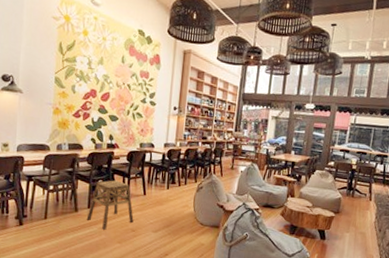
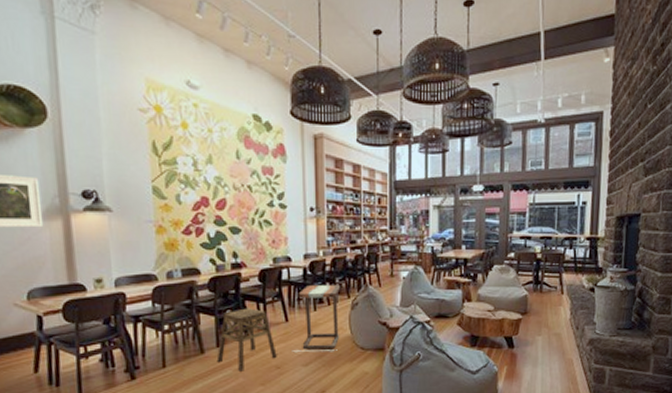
side table: none [146,168,191,223] -> present [292,285,341,352]

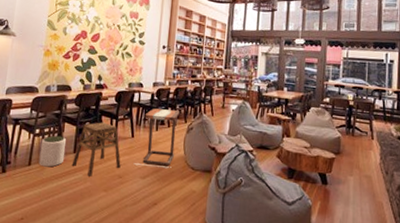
plant pot: none [173,329,206,367] -> present [38,135,66,167]

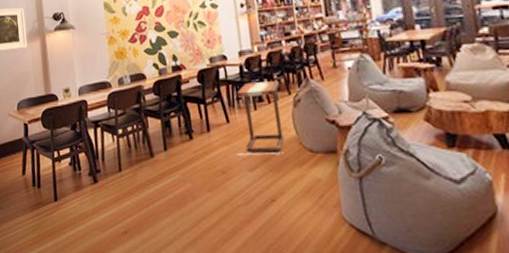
plant pot: present [38,135,66,167] -> none [126,133,155,171]
stool: present [71,122,121,177] -> none [165,109,222,176]

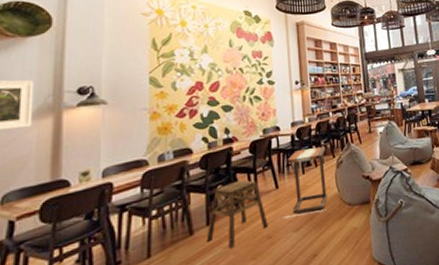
stool: none [165,109,222,176] -> present [206,179,268,248]

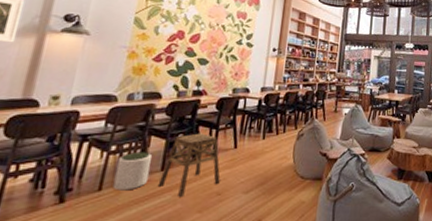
plant pot: none [161,210,195,254] -> present [112,151,152,191]
side table: present [283,147,328,218] -> none [235,115,290,179]

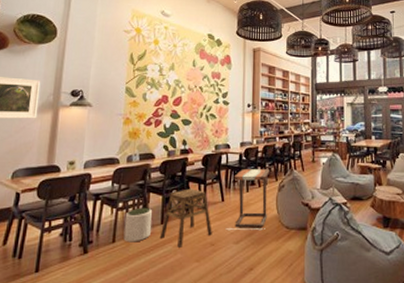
side table: none [235,115,290,179] -> present [225,169,270,230]

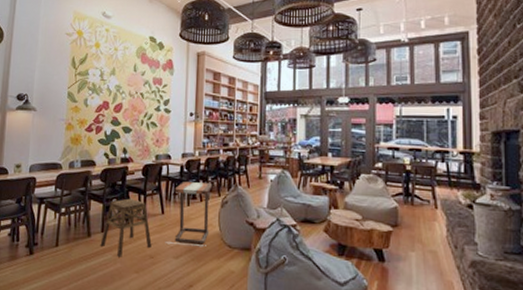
plant pot: present [123,207,152,242] -> none [66,214,93,248]

